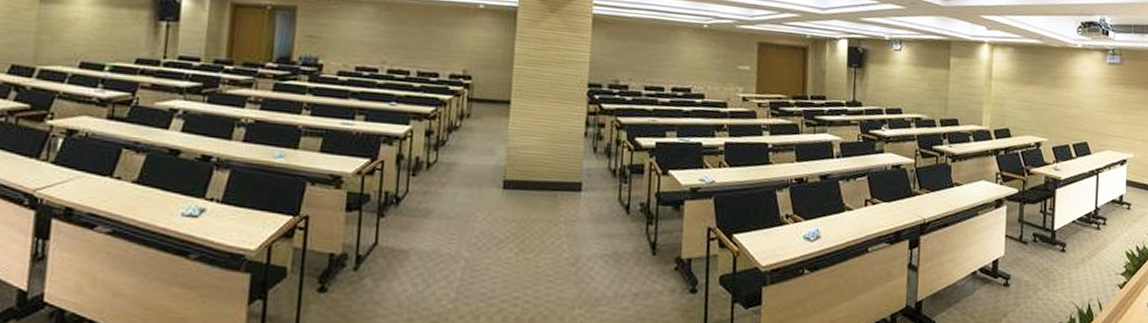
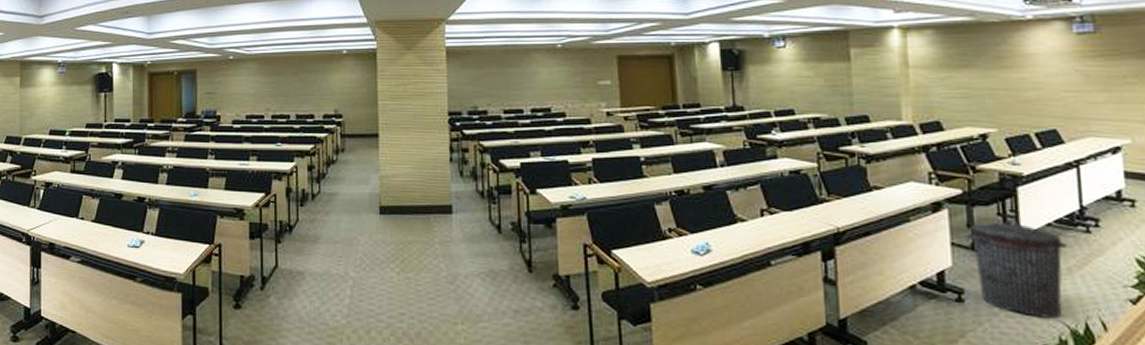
trash can: none [1017,216,1083,300] -> present [966,220,1067,319]

